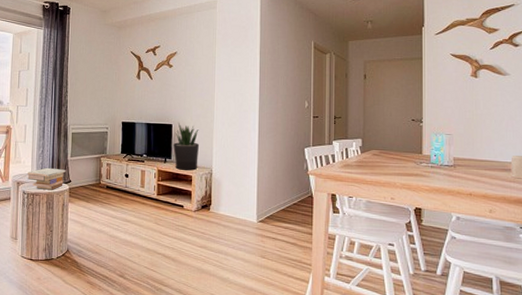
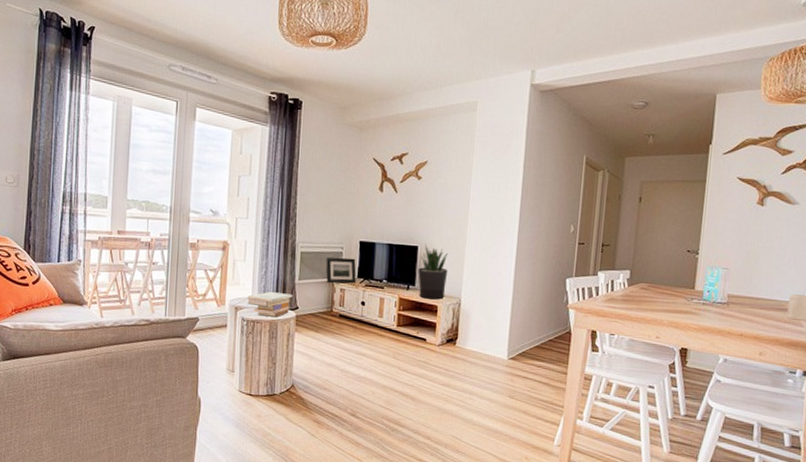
picture frame: none [93,136,120,160] -> present [326,257,357,284]

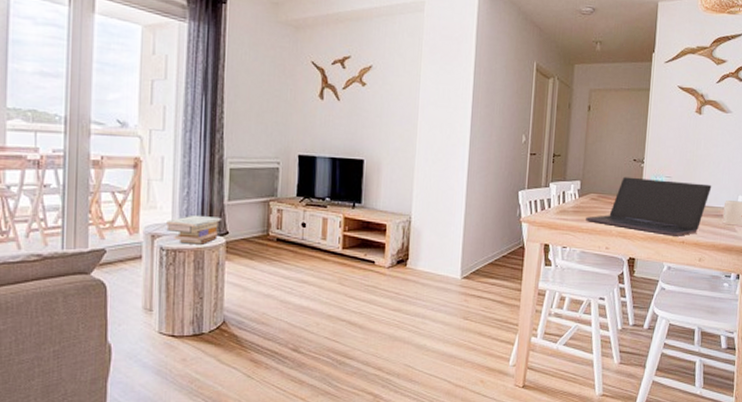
picture frame: present [326,257,357,284] -> none [260,174,295,204]
planter: present [418,245,447,300] -> none [364,158,396,218]
laptop: none [635,267,775,329] -> present [586,176,712,236]

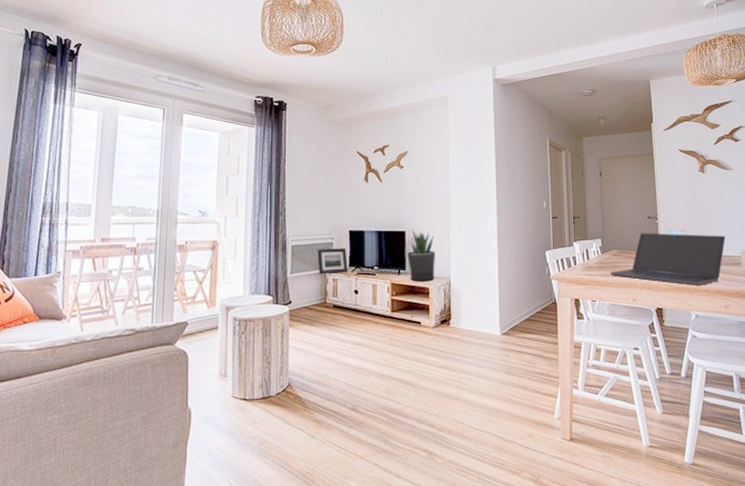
books: present [166,214,221,245] -> none [239,287,285,314]
picture frame: none [260,174,295,204] -> present [317,248,348,275]
planter: none [364,158,396,218] -> present [407,230,435,282]

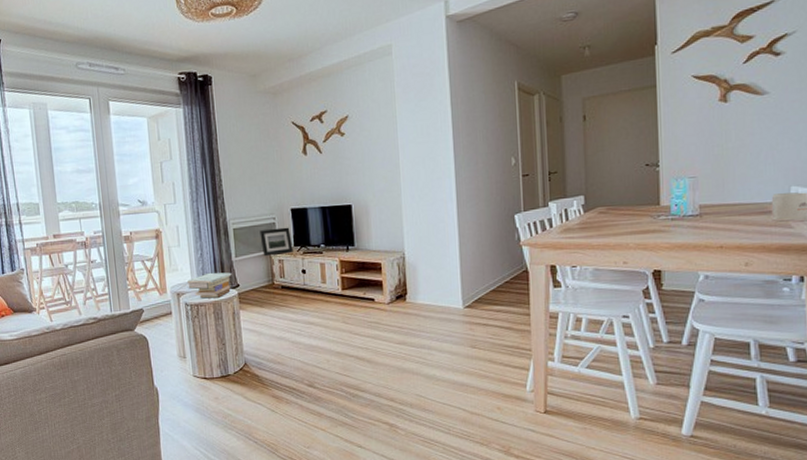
books: none [239,287,285,314] -> present [187,272,232,299]
planter: present [407,230,435,282] -> none [355,202,388,258]
laptop: present [611,233,726,286] -> none [595,178,752,242]

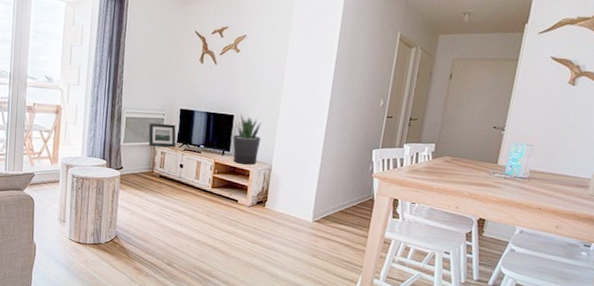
books: present [187,272,232,299] -> none [77,152,118,176]
planter: none [355,202,388,258] -> present [233,114,261,165]

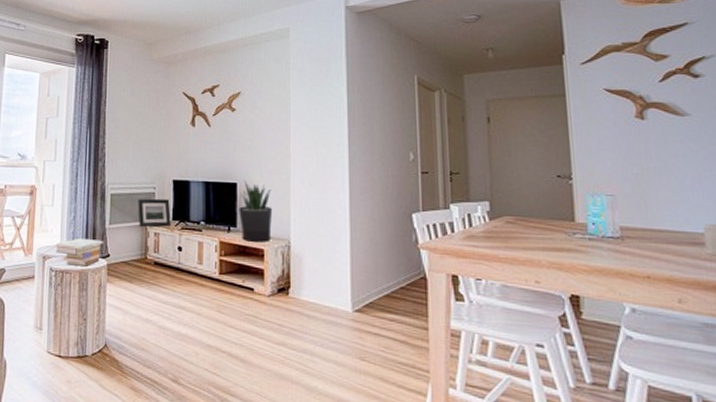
books: none [77,152,118,176] -> present [55,237,103,267]

